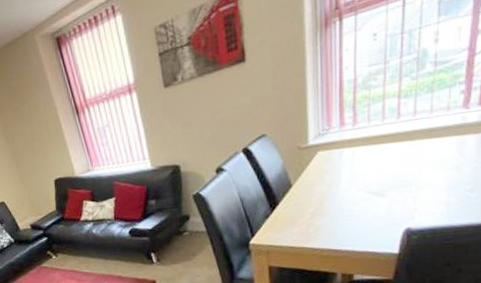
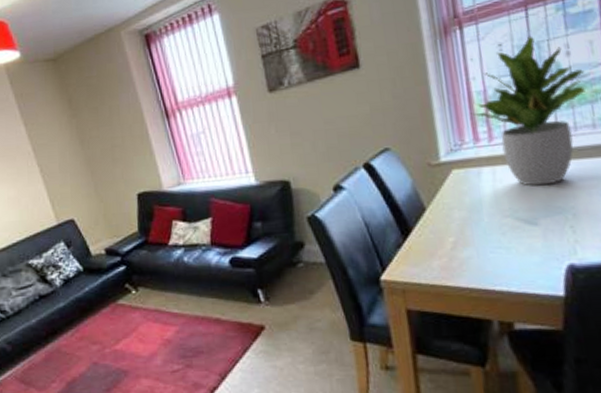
potted plant: none [339,24,449,164] -> present [470,36,586,187]

